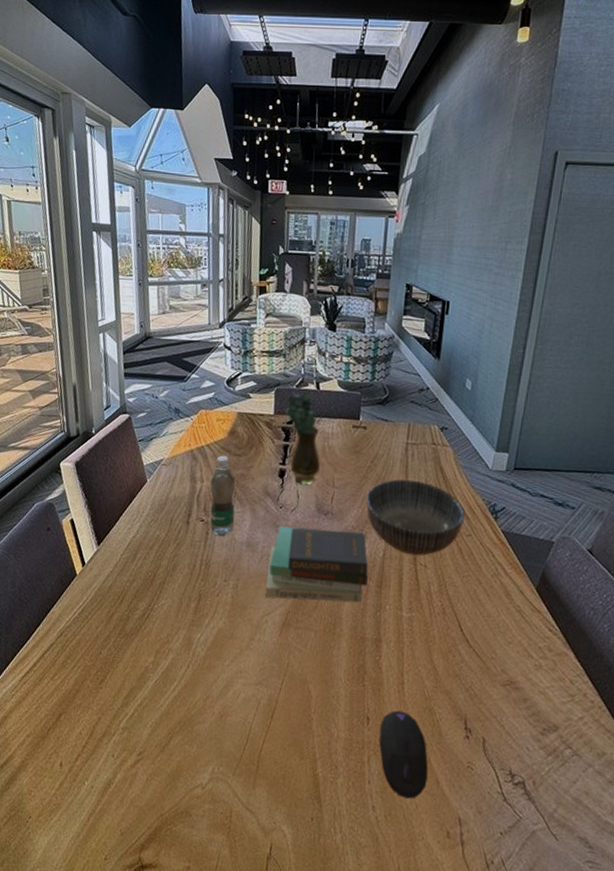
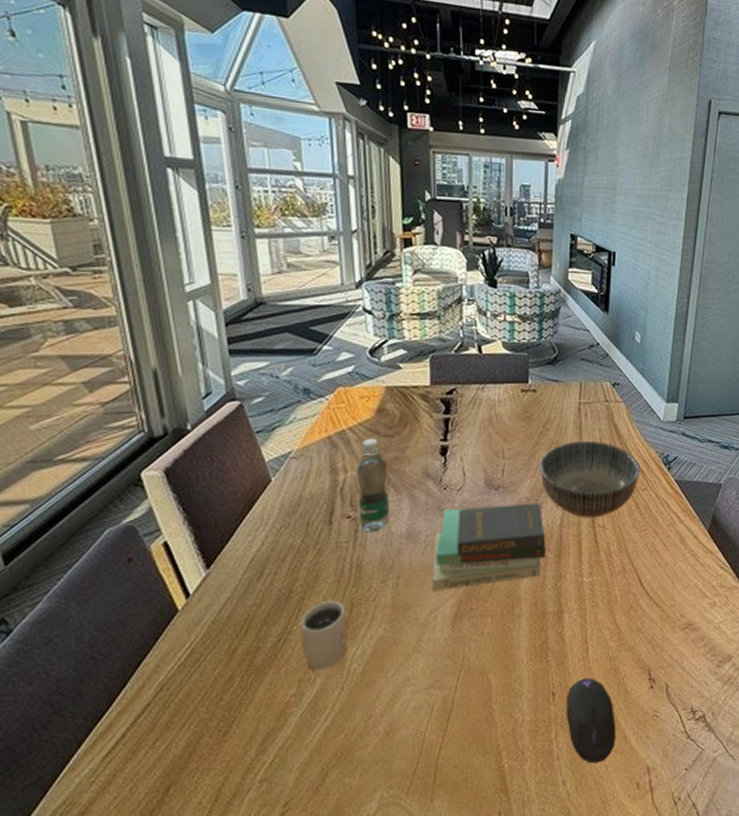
mug: none [160,588,196,647] -> present [300,600,348,671]
vase: present [285,391,321,485] -> none [443,356,488,460]

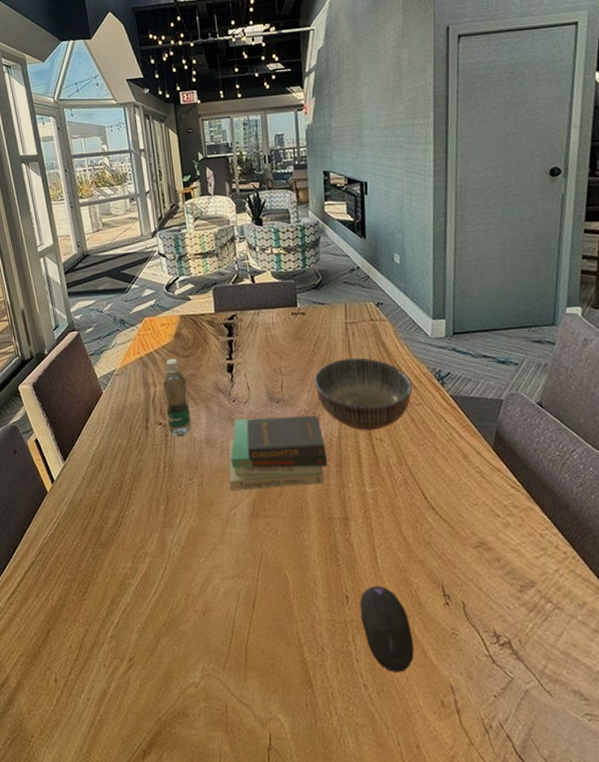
mug: present [300,600,348,671] -> none [131,492,167,551]

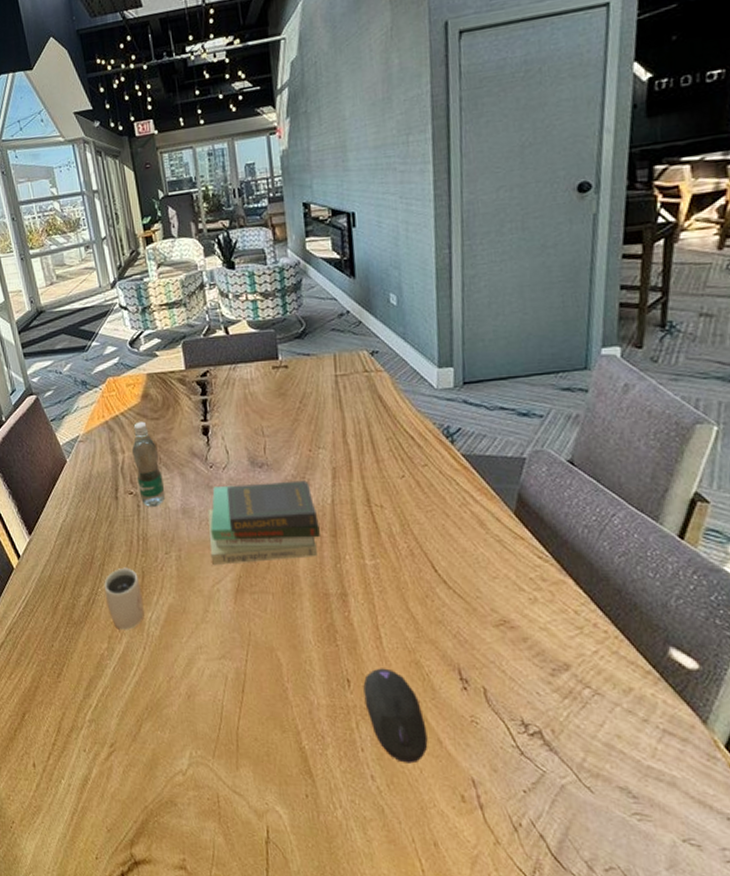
mug: none [131,492,167,551] -> present [104,567,144,630]
bowl: present [314,357,413,431] -> none [301,414,417,497]

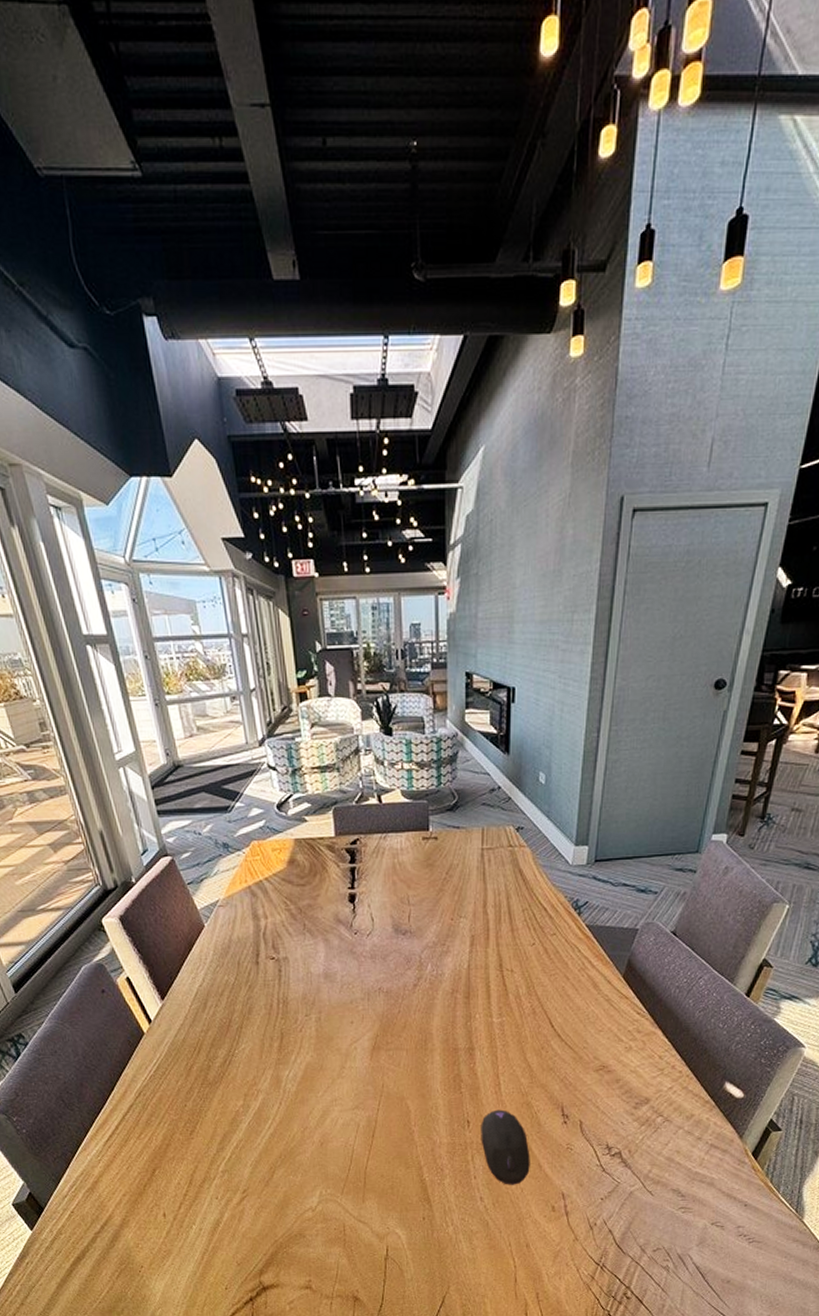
mug: present [104,567,144,630] -> none [241,1029,281,1088]
bottle: present [131,421,166,508] -> none [275,887,308,973]
books: present [208,480,320,565] -> none [349,947,454,1025]

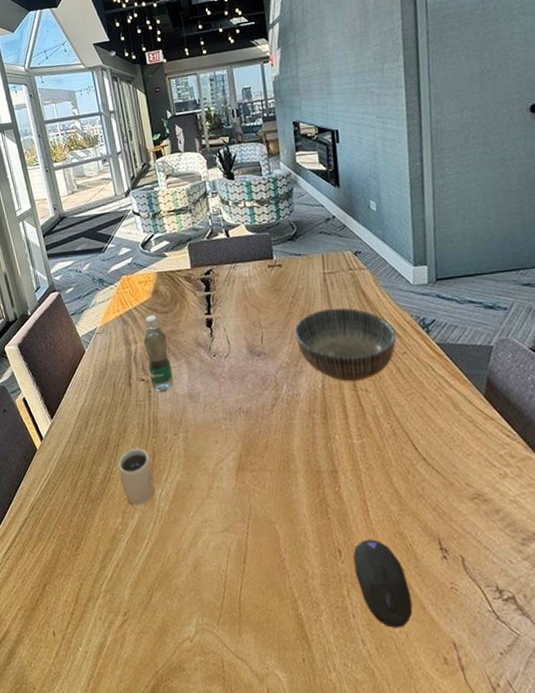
mug: none [241,1029,281,1088] -> present [118,448,155,506]
bottle: none [275,887,308,973] -> present [143,315,174,393]
bowl: none [444,886,549,962] -> present [294,307,397,382]

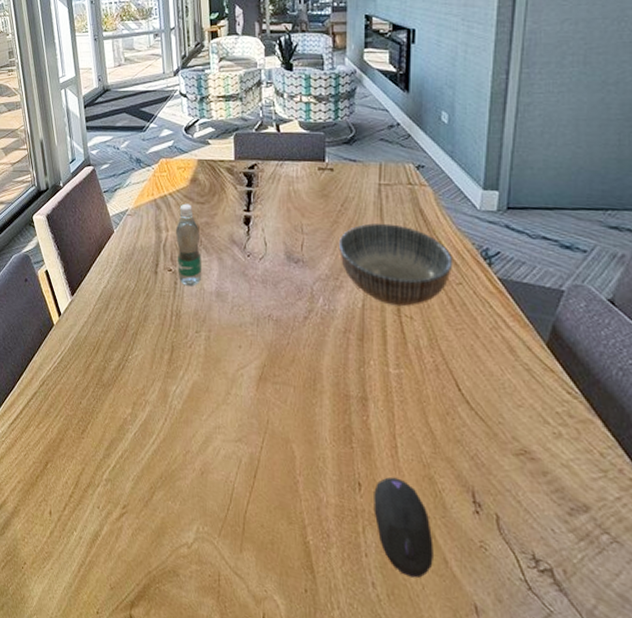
mug: present [118,448,155,506] -> none [134,339,170,400]

